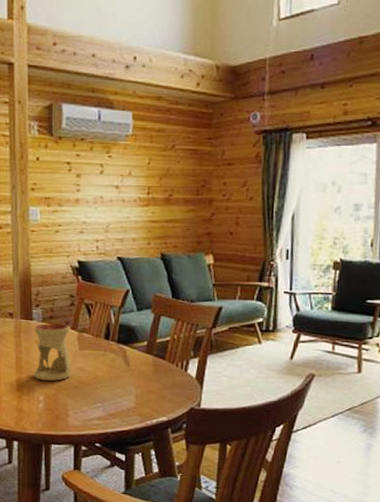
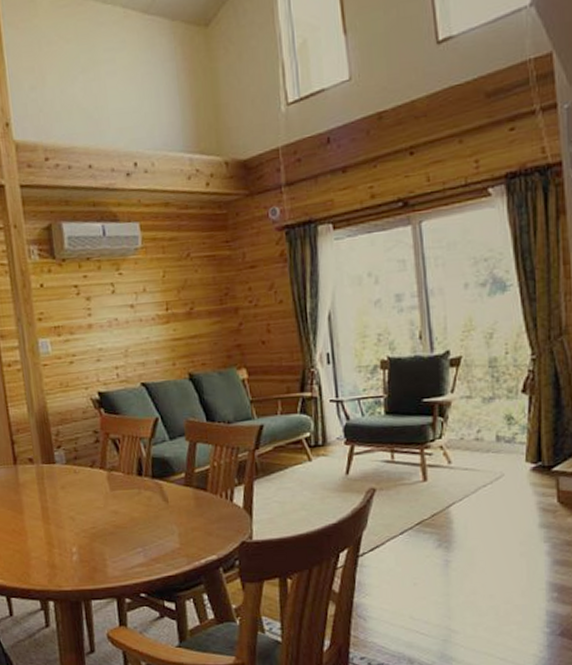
oil burner: present [34,323,71,382] -> none [58,463,105,530]

